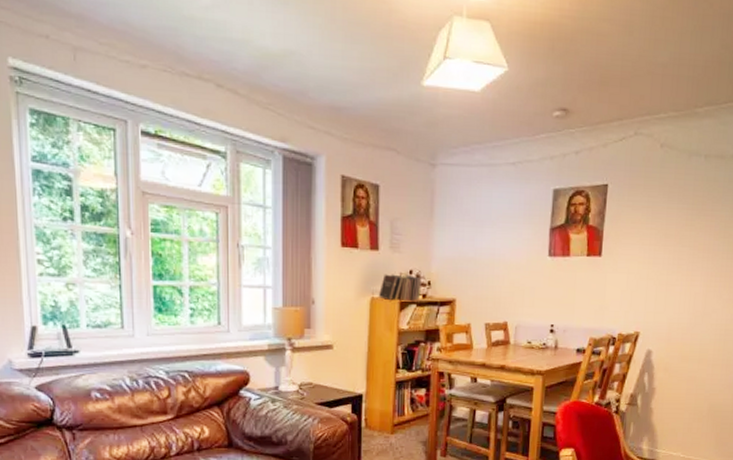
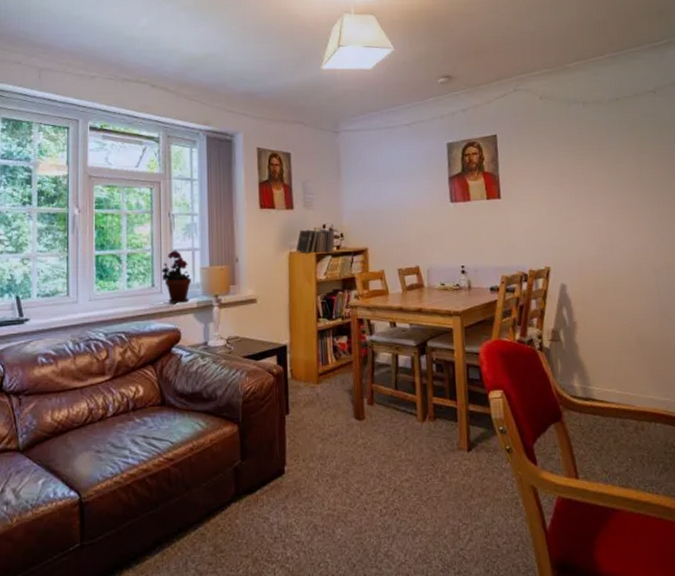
potted plant: none [229,286,263,345] -> present [162,250,192,304]

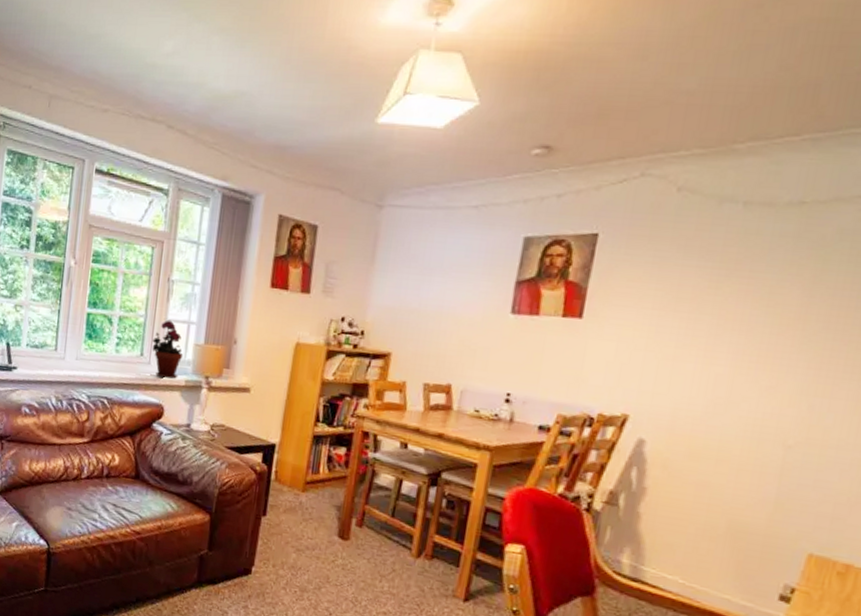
books: present [295,229,336,254] -> none [304,319,355,352]

